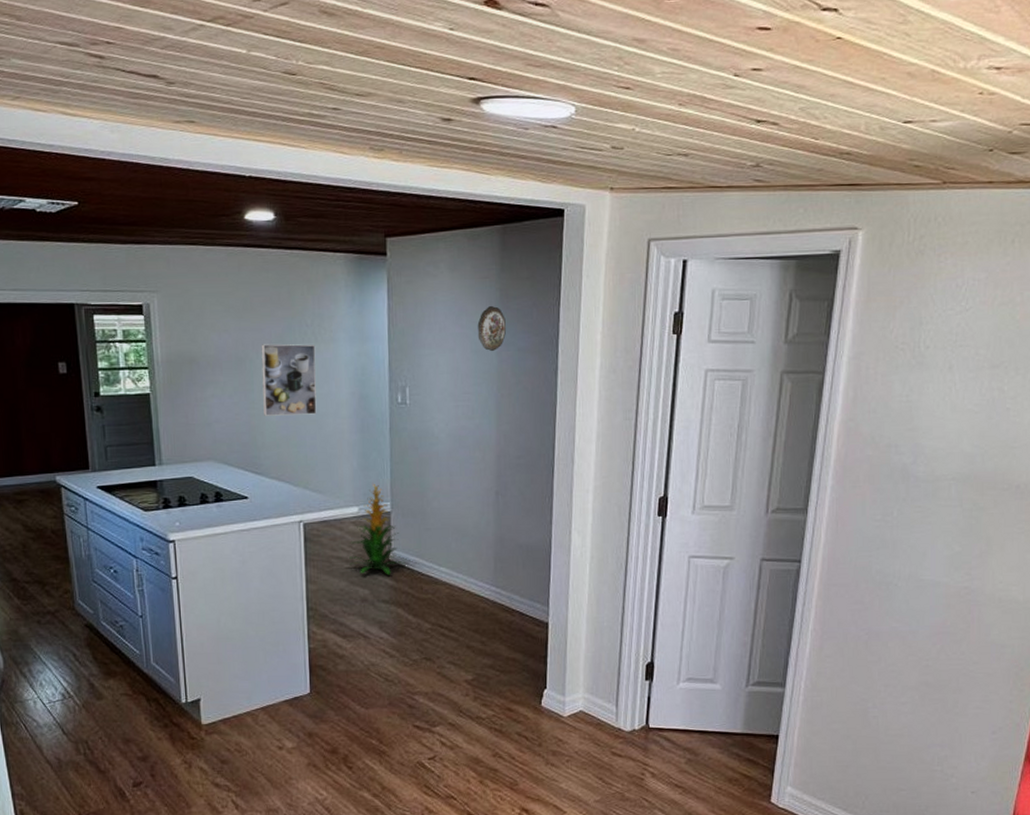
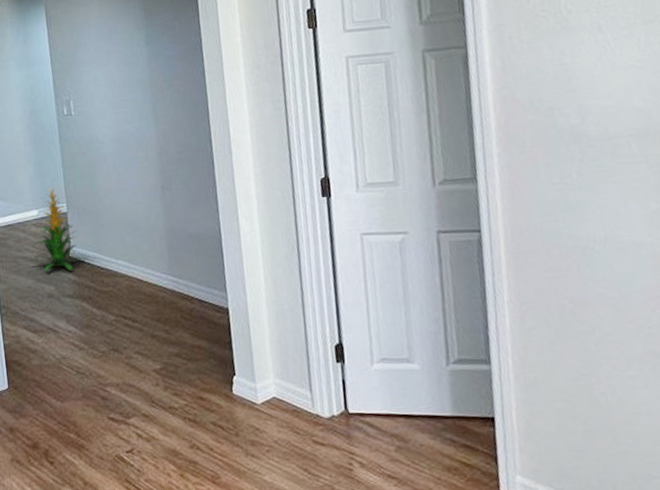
decorative plate: present [477,306,506,351] -> none [127,24,154,62]

